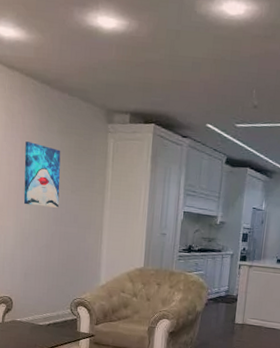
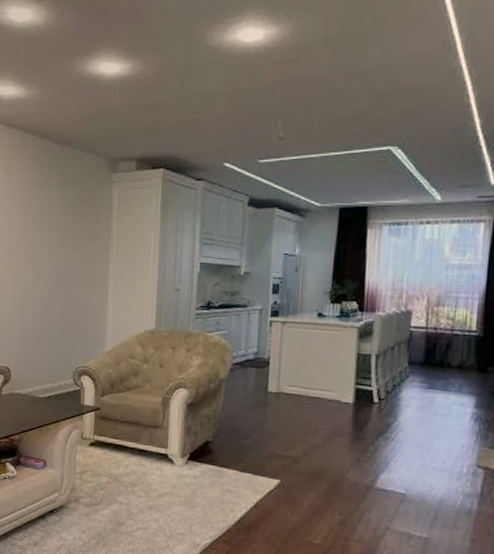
wall art: present [23,141,61,208] -> none [22,200,62,268]

